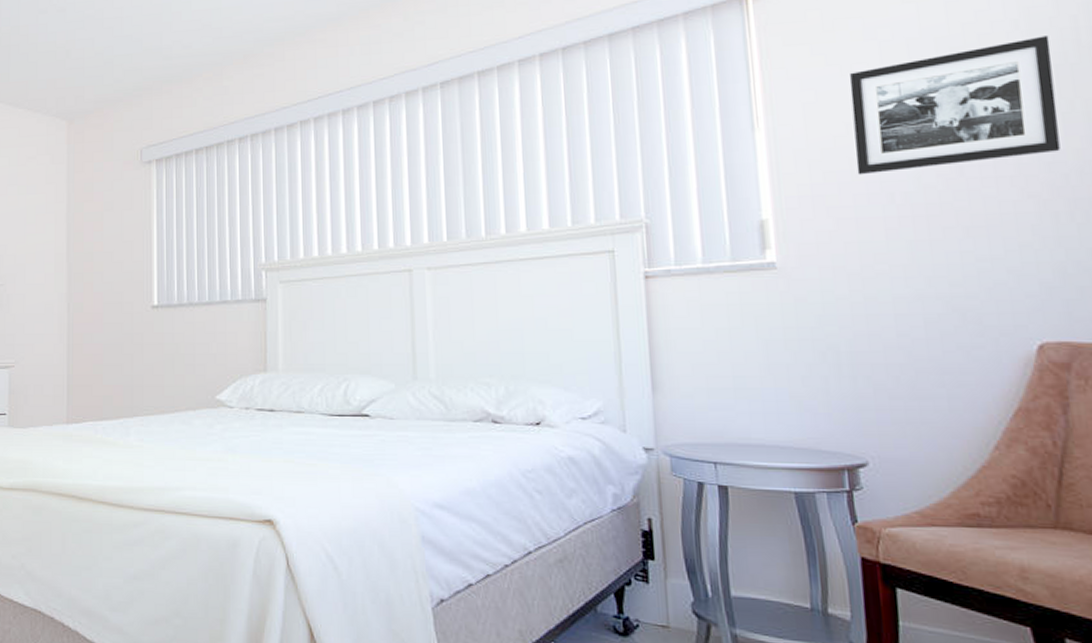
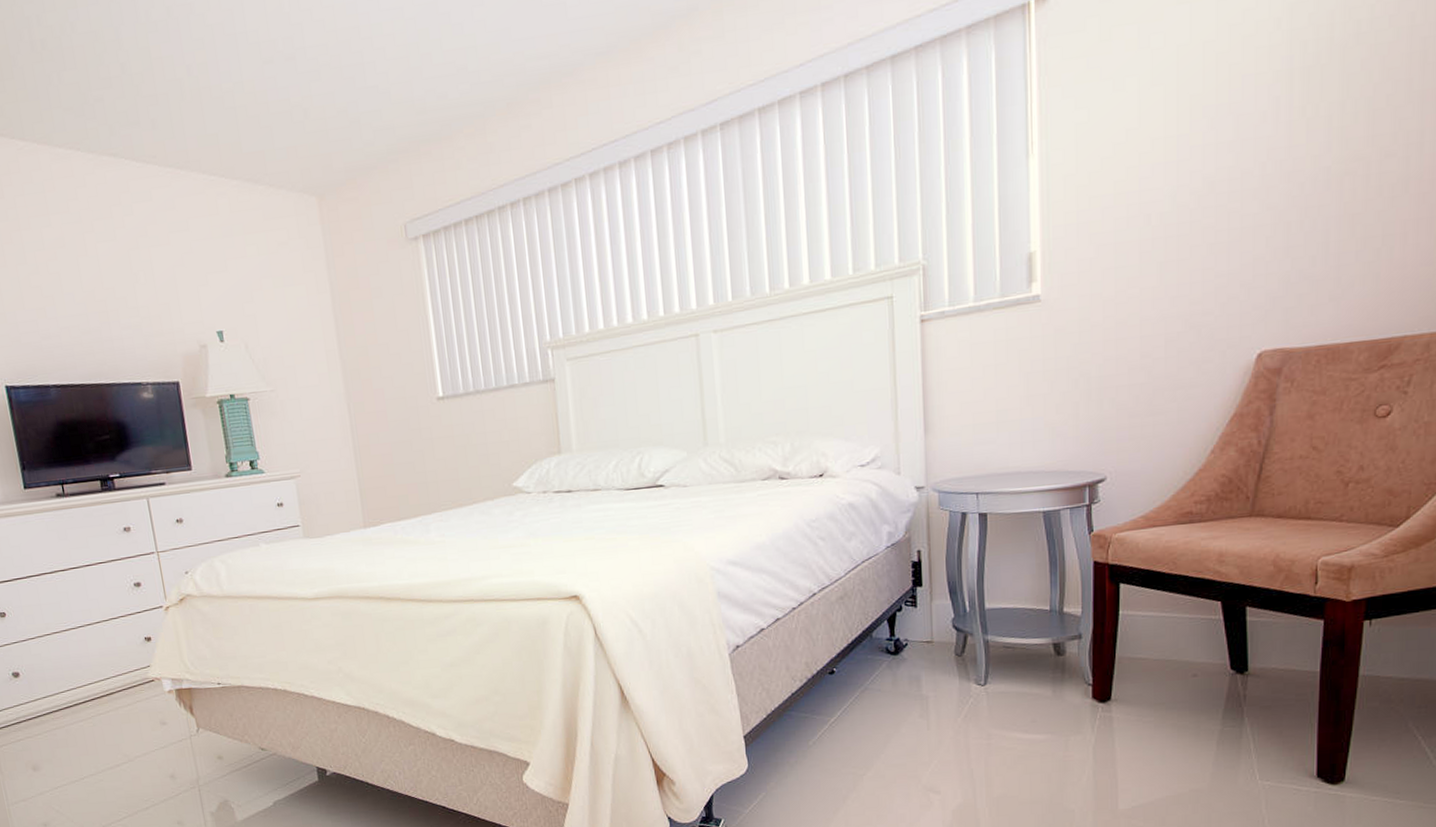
picture frame: present [849,36,1061,175] -> none [1120,35,1306,198]

